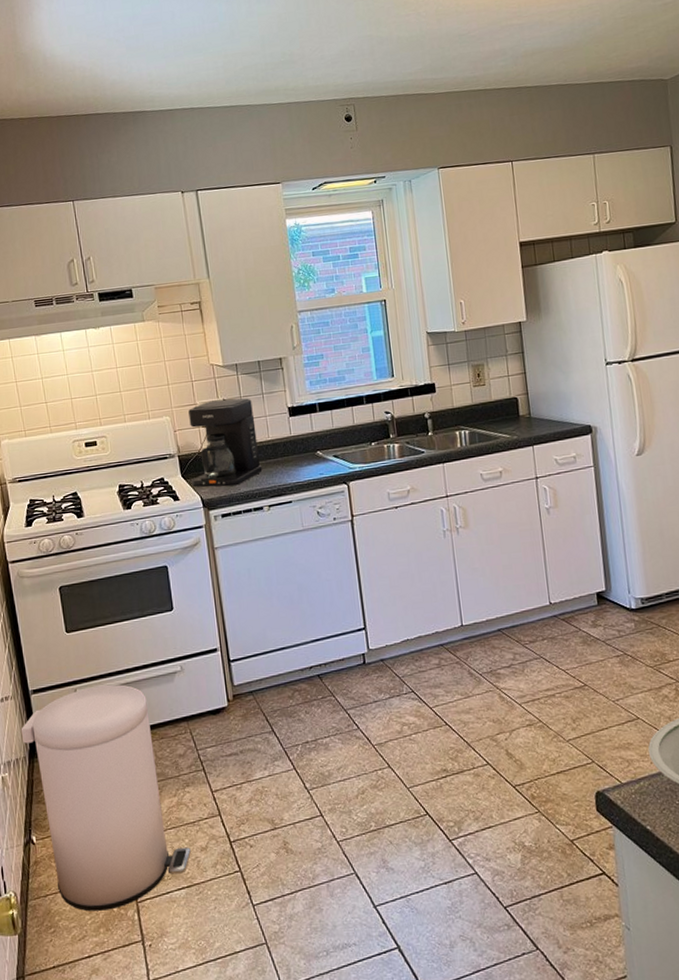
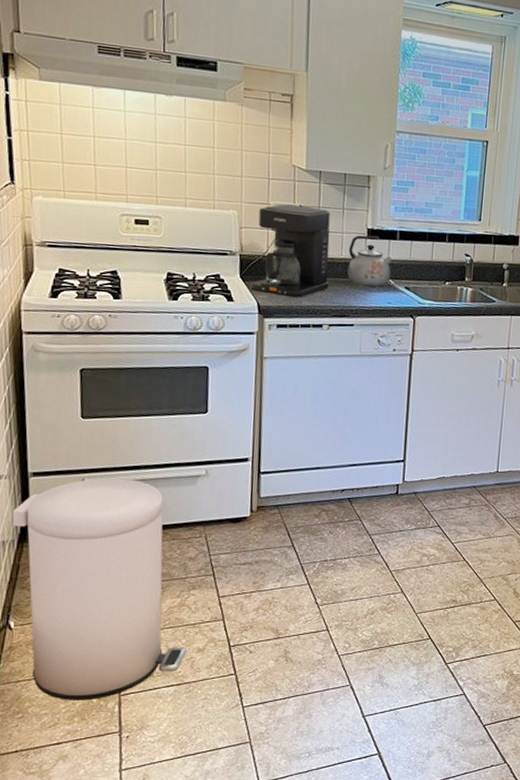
kettle: none [274,412,319,463] -> present [347,235,392,288]

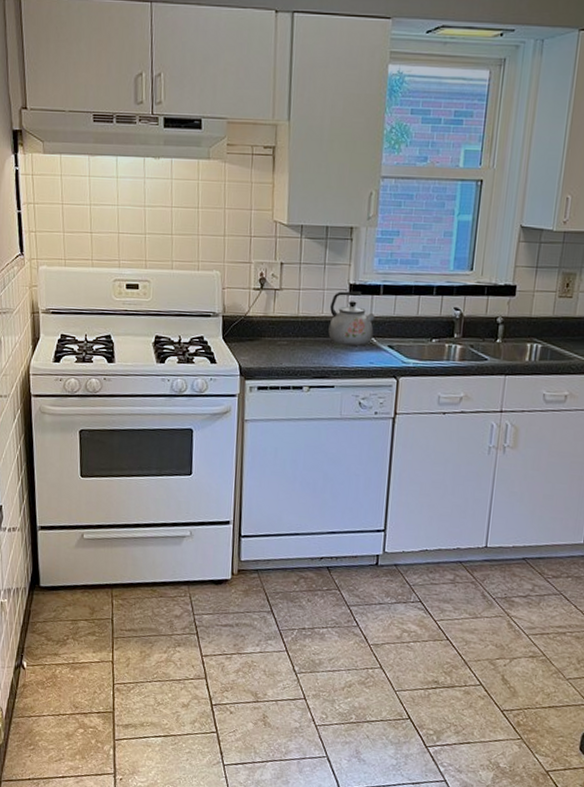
pedal bin: present [12,478,186,701] -> none [24,534,172,741]
coffee maker: present [250,204,331,298] -> none [232,262,312,359]

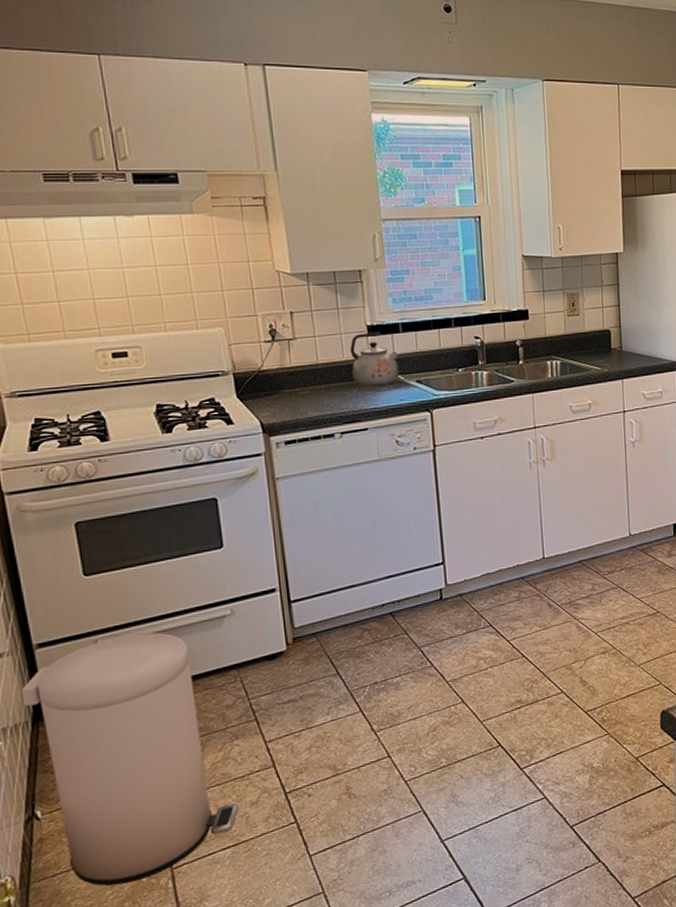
pedal bin: none [24,534,172,741] -> present [21,632,239,886]

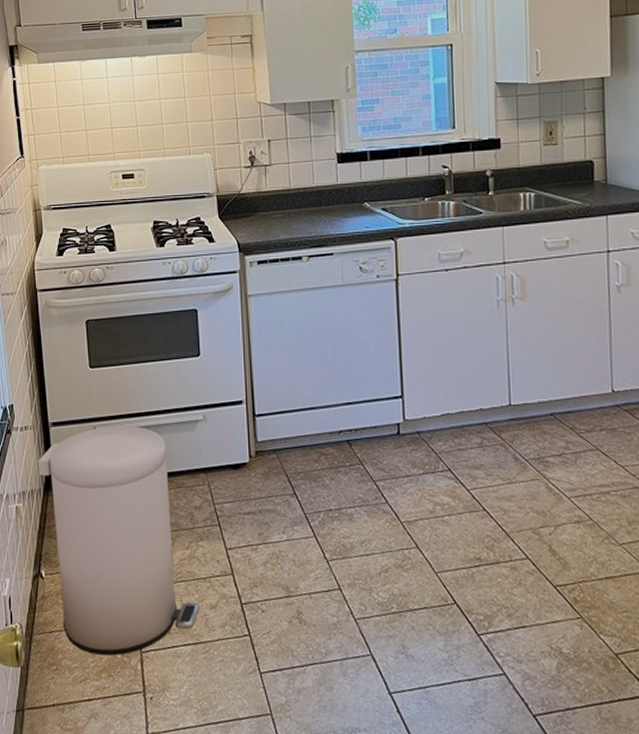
kettle: present [350,332,400,387] -> none [320,159,366,213]

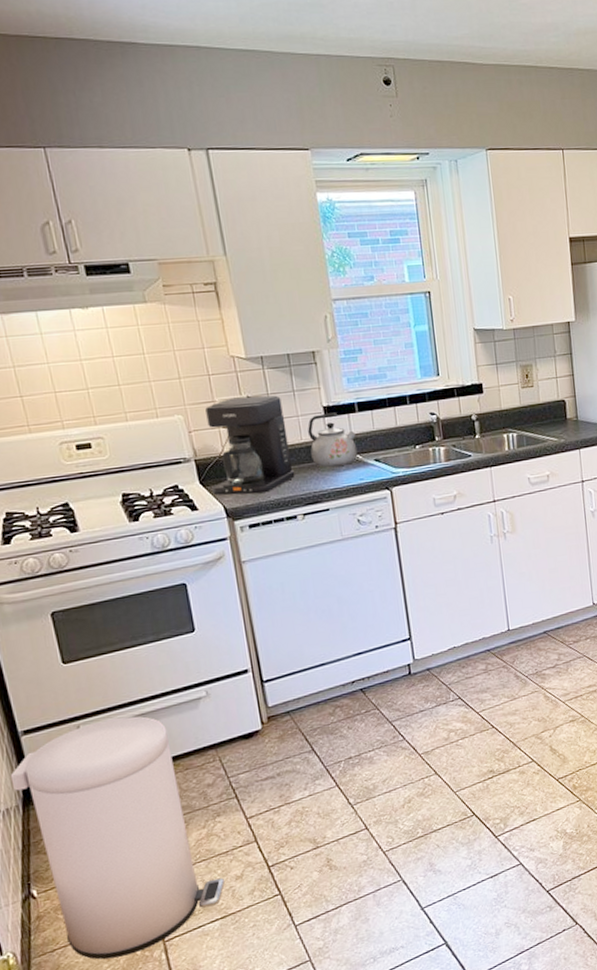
coffee maker: none [229,139,304,232] -> present [205,395,295,496]
kettle: none [320,159,366,213] -> present [308,412,358,468]

